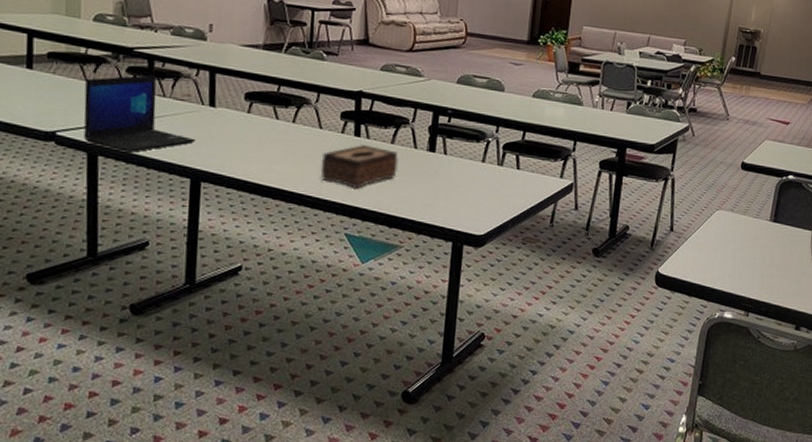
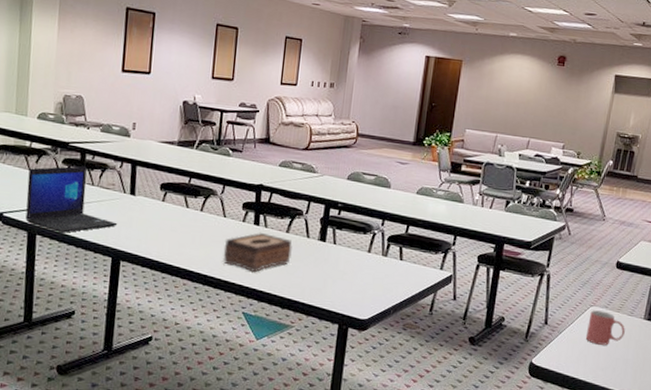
mug: none [712,214,751,250] -> present [585,310,625,345]

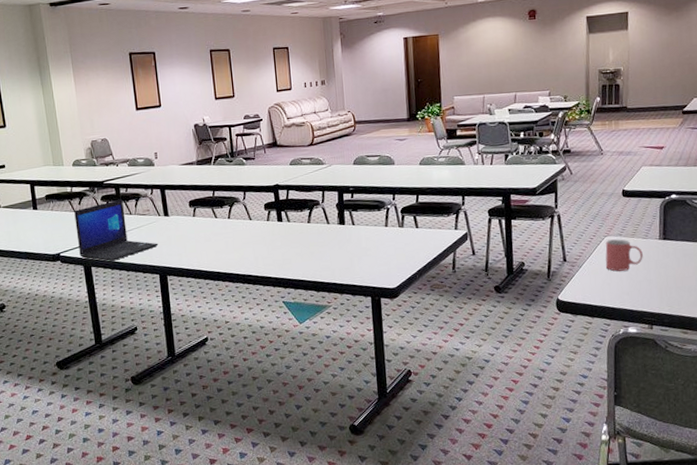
tissue box: present [222,232,292,273] -> none [254,227,316,265]

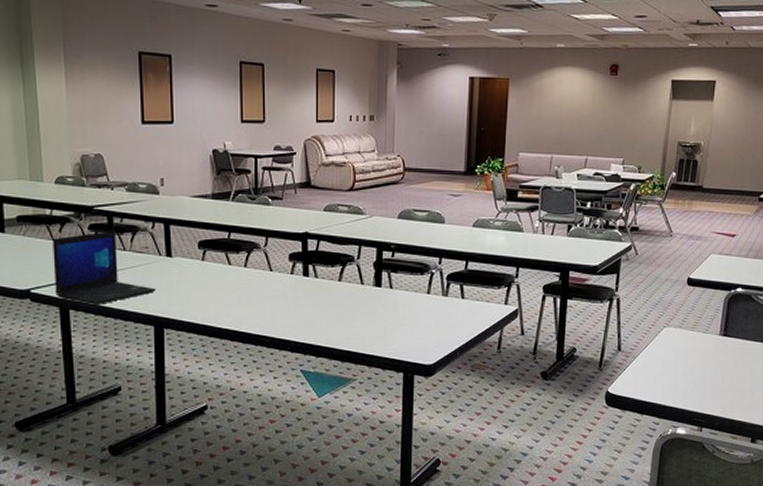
mug: present [605,239,643,272] -> none [661,331,701,366]

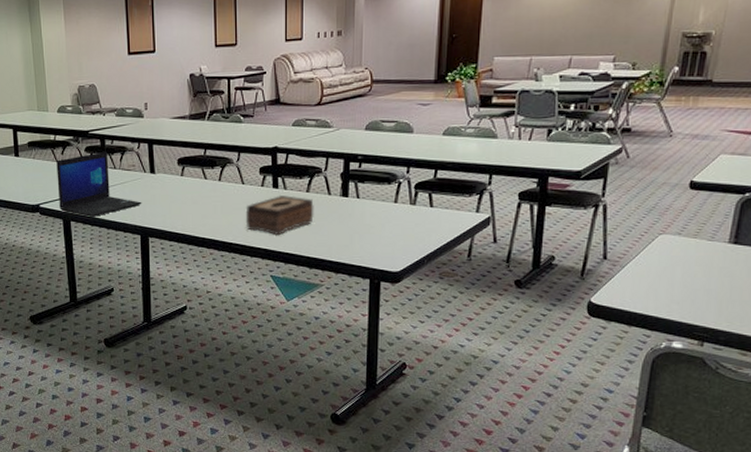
tissue box: none [273,283,346,327] -> present [245,194,314,236]

